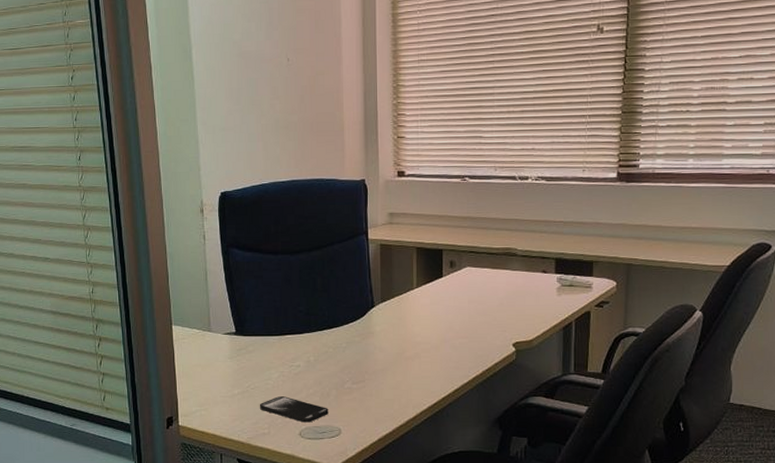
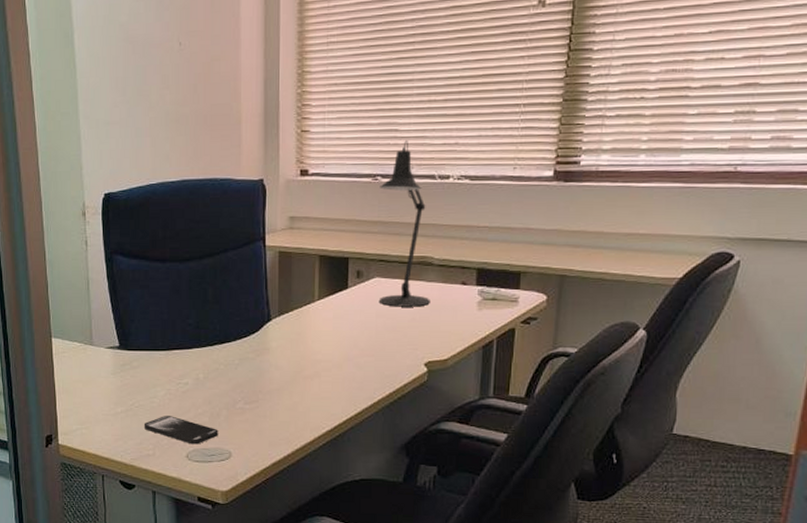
desk lamp: none [468,146,516,293] -> present [378,140,430,307]

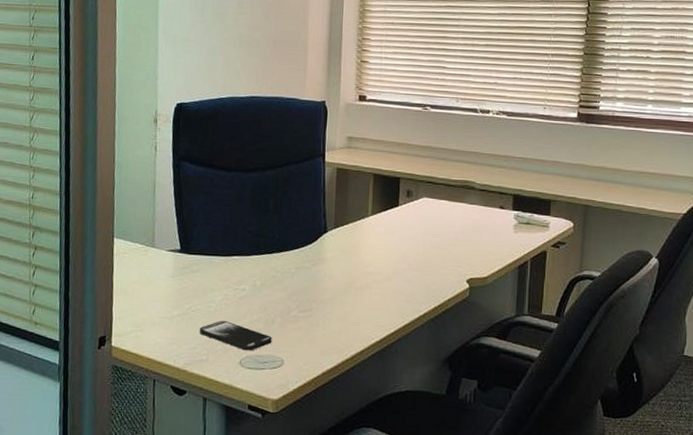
desk lamp: present [378,140,430,307] -> none [426,77,472,227]

